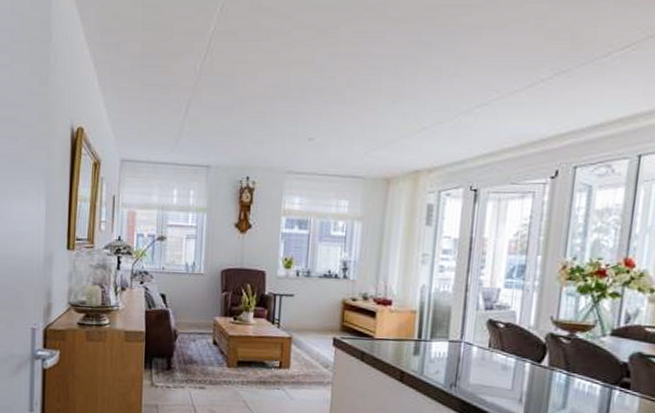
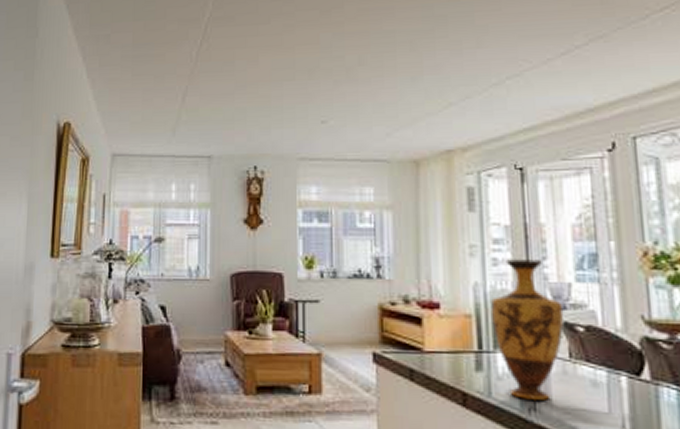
vase: none [432,267,491,379] -> present [491,259,564,400]

